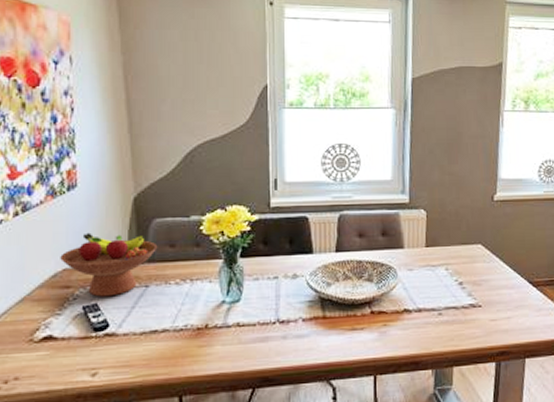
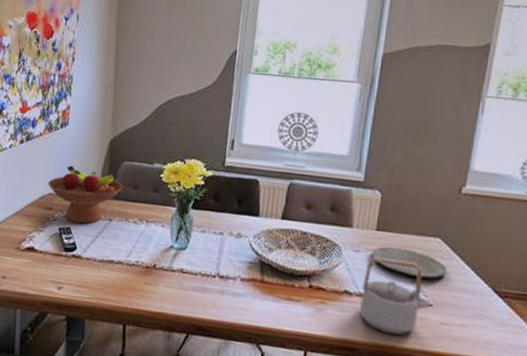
teapot: none [419,270,479,341] -> present [358,256,429,335]
plate: none [424,259,490,283] -> present [371,246,447,279]

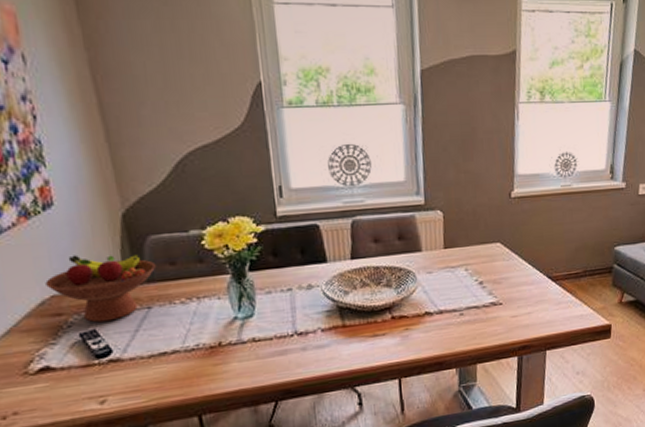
teapot: present [358,256,429,335] -> none [440,270,500,340]
plate: present [371,246,447,279] -> none [443,259,509,283]

